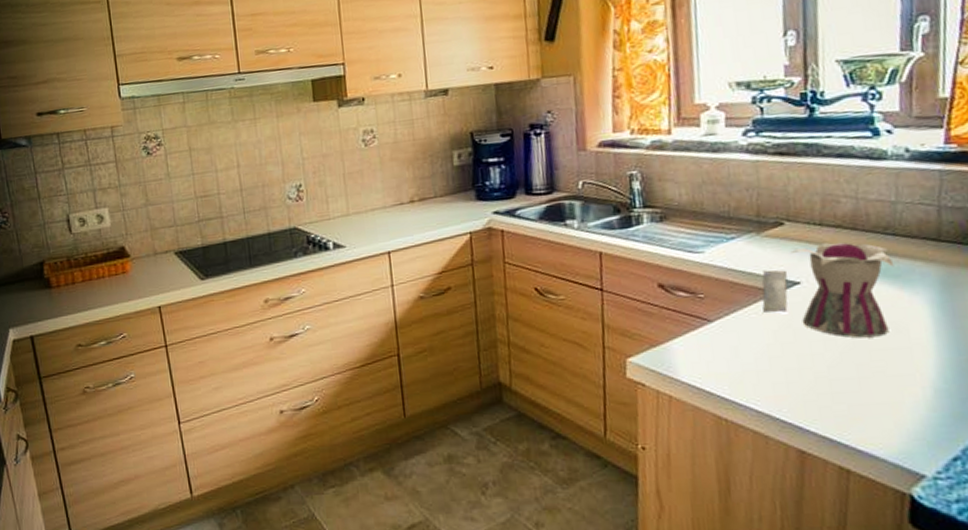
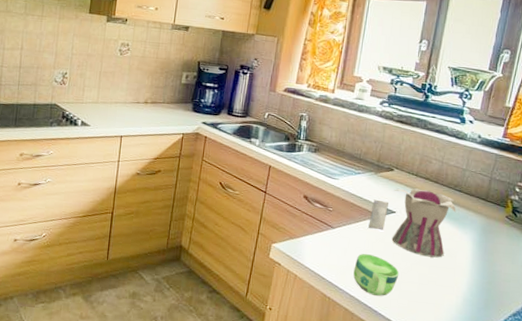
cup: none [753,349,826,406] -> present [353,254,399,296]

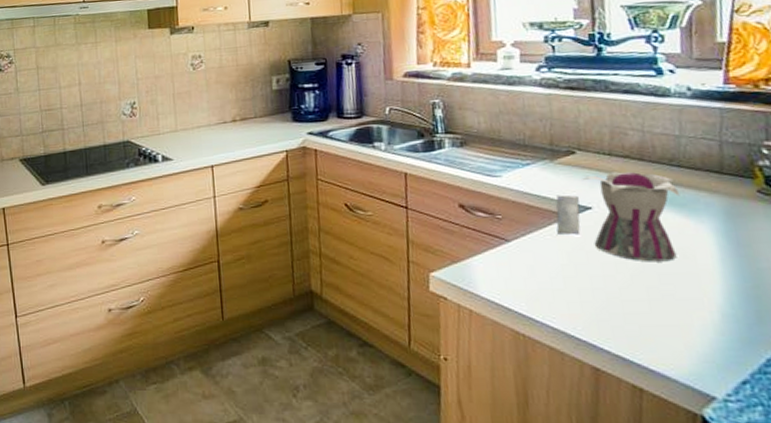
cup: present [353,254,399,296] -> none [549,269,617,324]

